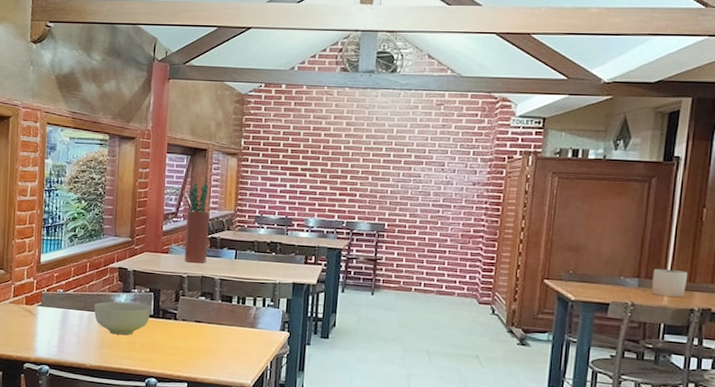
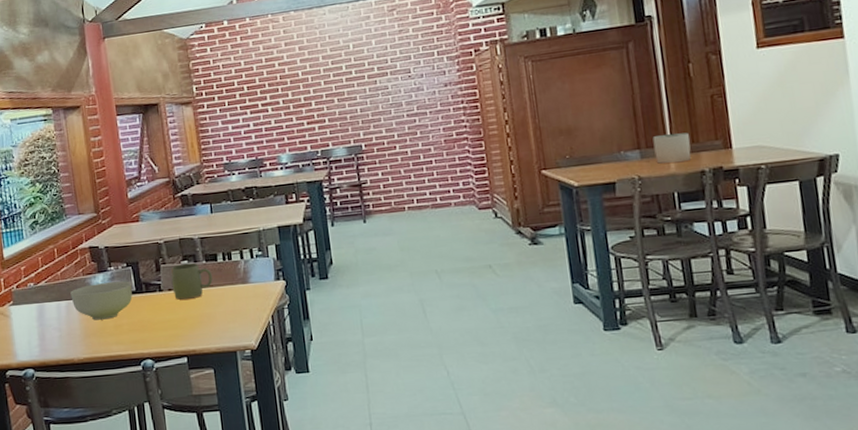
vase: present [184,176,210,264] -> none [148,132,181,228]
mug: none [186,299,225,332] -> present [170,262,213,300]

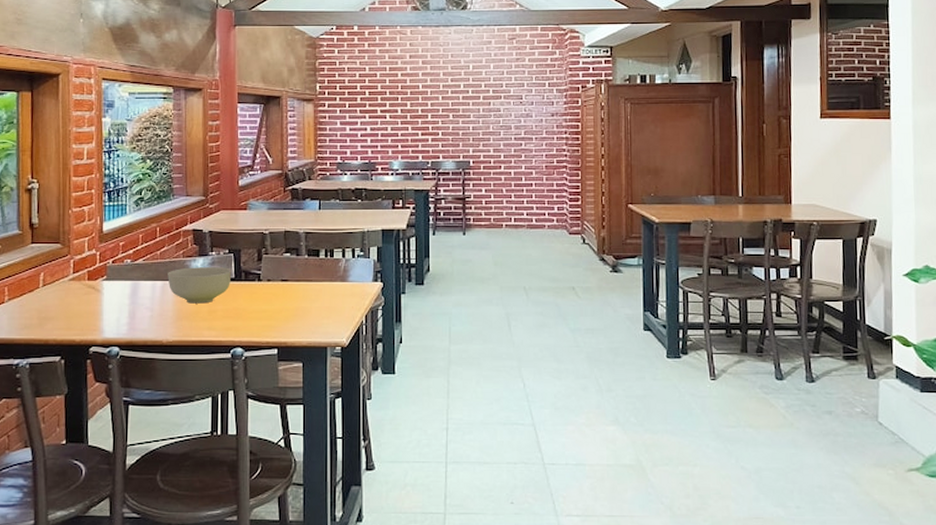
mug: present [170,262,213,300] -> none [271,256,312,291]
planter: present [652,132,691,165] -> none [726,184,758,212]

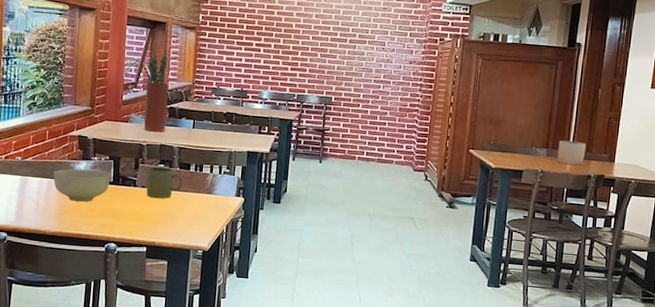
vase: none [264,125,289,218] -> present [144,49,169,133]
mug: none [271,256,312,291] -> present [146,166,183,198]
planter: none [726,184,758,212] -> present [557,140,587,166]

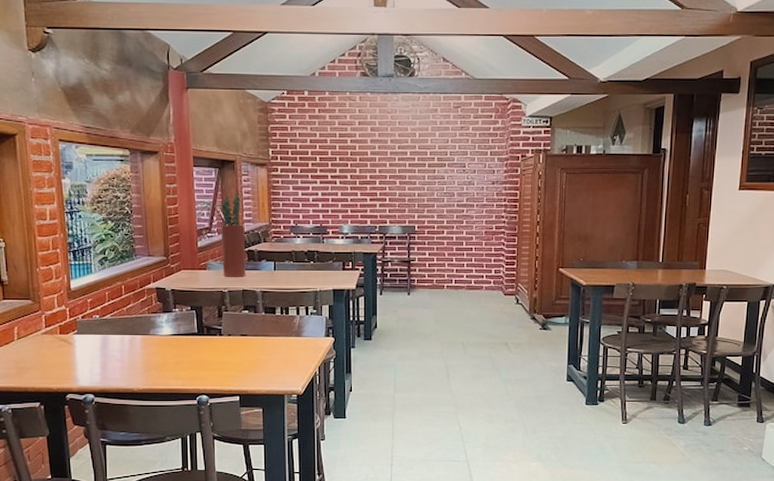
bowl: present [53,169,111,202] -> none [135,323,195,356]
mug: present [146,166,183,198] -> none [231,313,269,345]
planter: present [557,140,587,166] -> none [648,251,677,276]

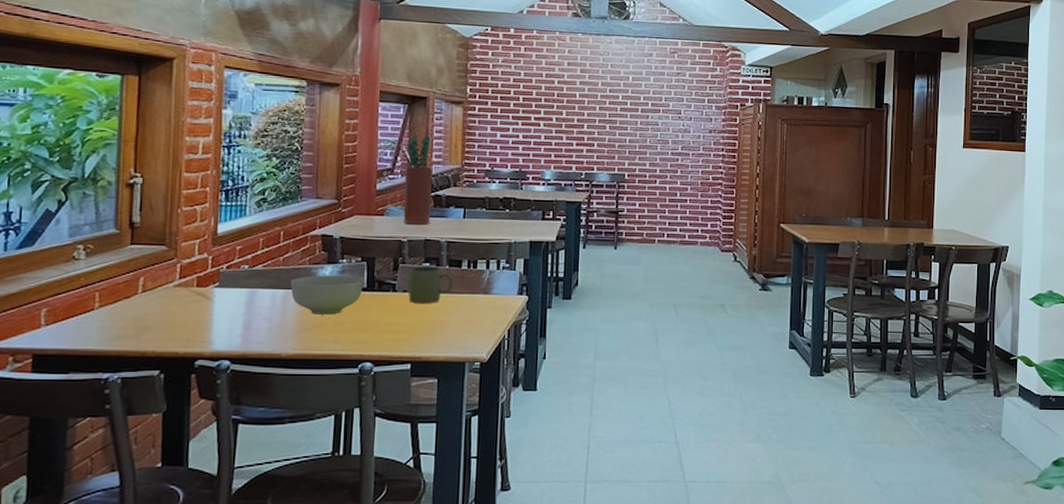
bowl: none [135,323,195,356] -> present [290,275,364,315]
mug: none [231,313,269,345] -> present [408,266,453,303]

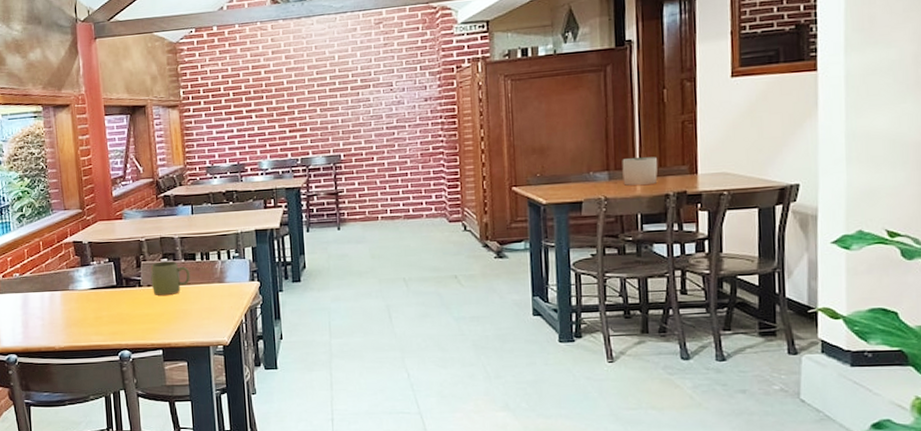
bowl: present [290,275,364,315] -> none [54,275,114,311]
vase: present [403,127,433,226] -> none [134,134,163,226]
planter: none [874,208,903,235] -> present [622,156,658,187]

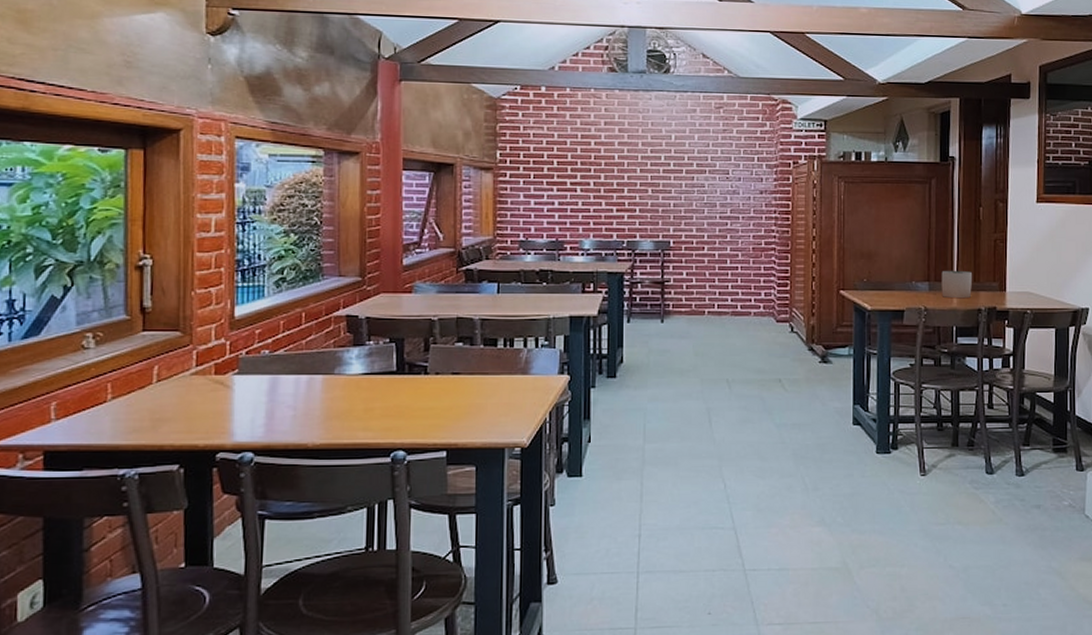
mug: present [150,261,190,295] -> none [440,346,489,386]

